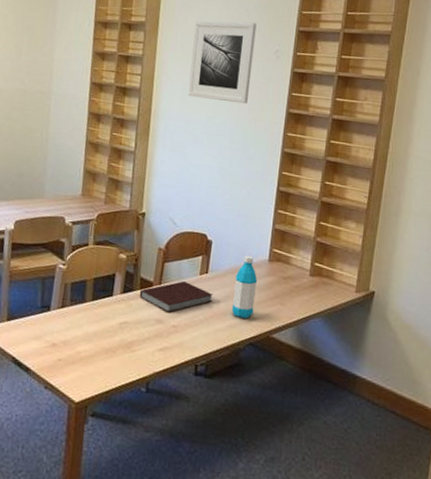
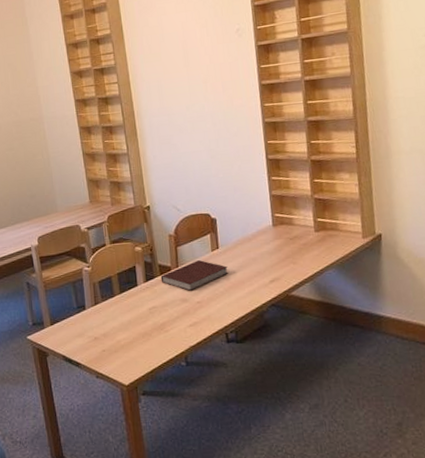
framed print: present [188,21,257,104] -> none [156,9,221,92]
water bottle: present [231,255,258,319] -> none [245,224,269,284]

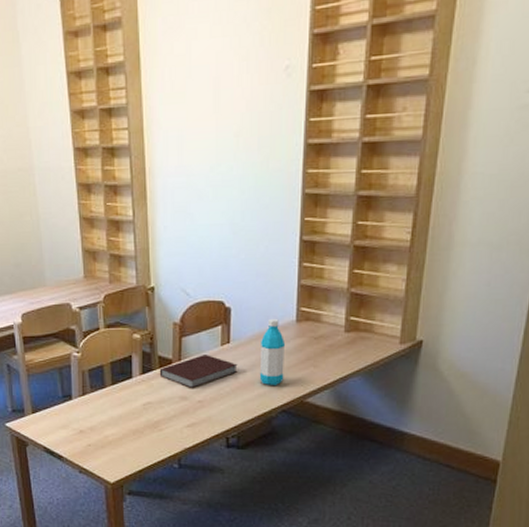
water bottle: none [245,224,269,284] -> present [259,318,286,386]

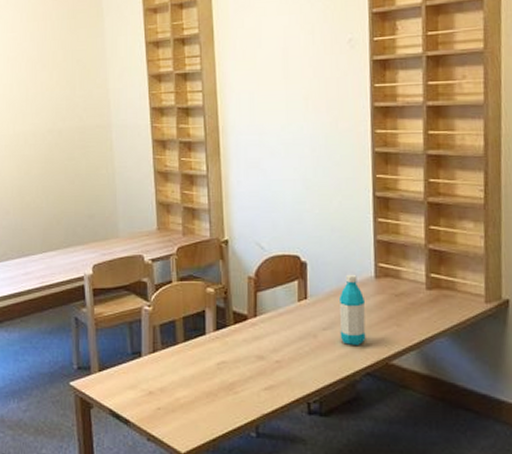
notebook: present [159,355,238,388] -> none [234,311,317,347]

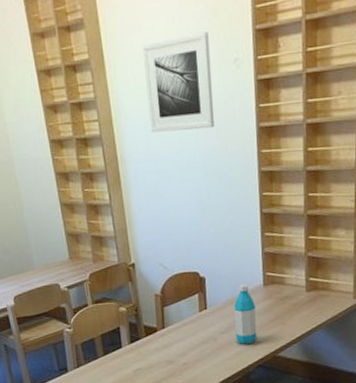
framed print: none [254,13,325,107] -> present [143,31,214,133]

